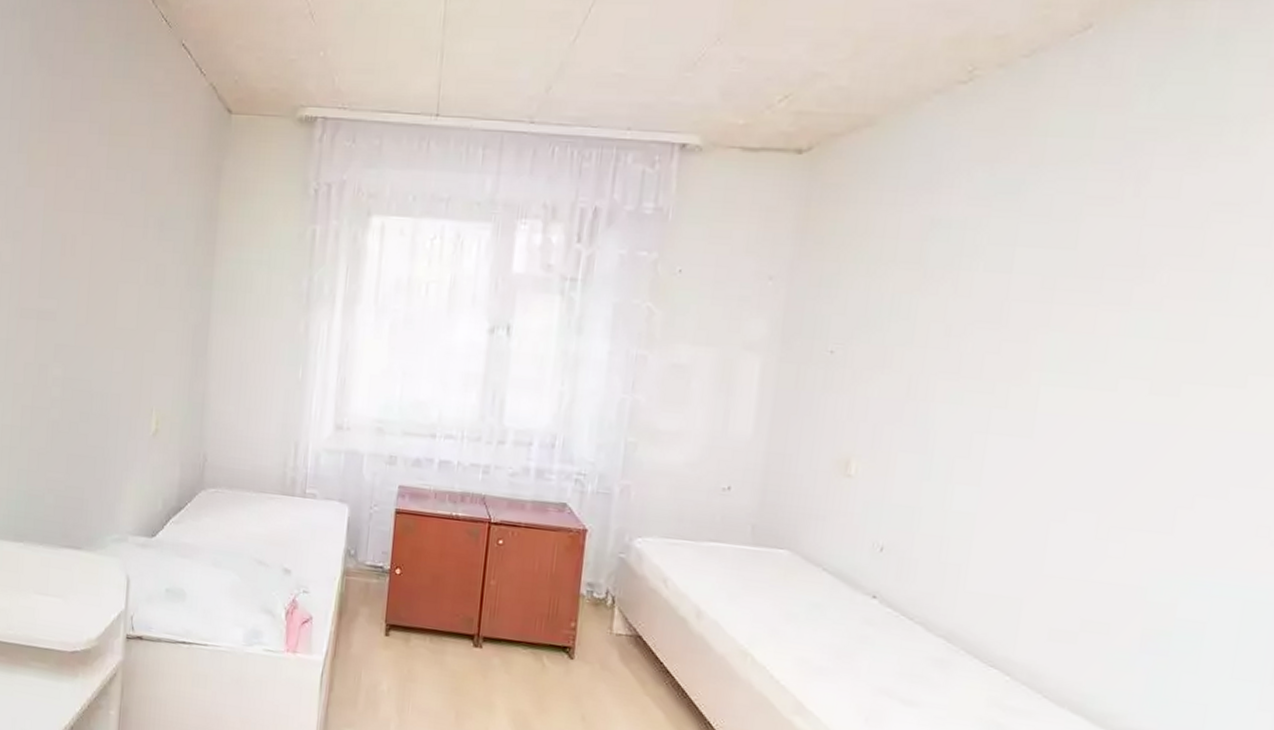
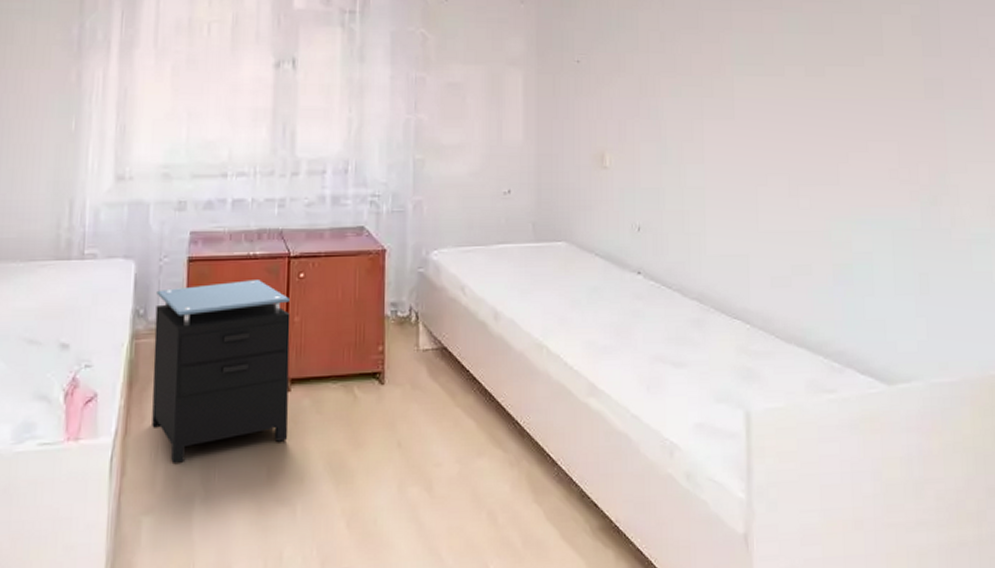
nightstand: none [357,535,489,692] -> present [152,280,291,463]

